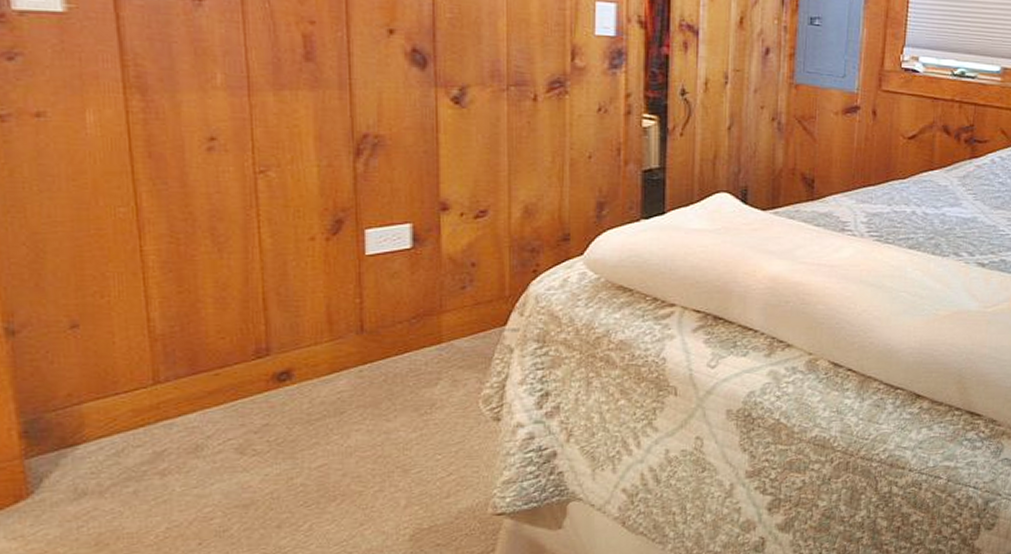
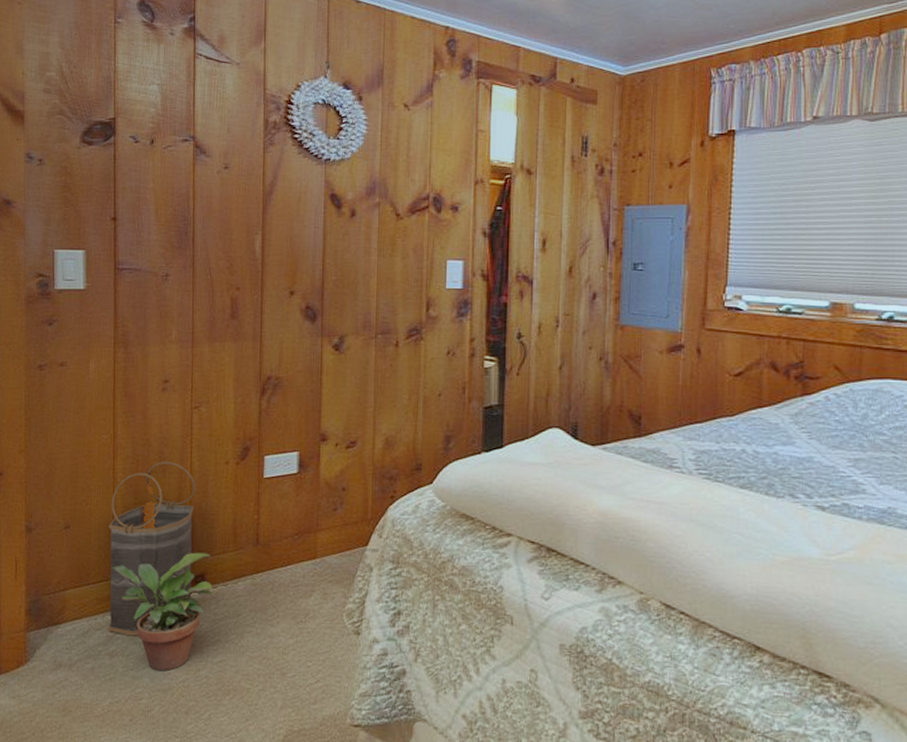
basket: none [141,240,273,450] -> present [108,462,196,636]
potted plant: none [153,345,310,485] -> present [113,552,217,671]

